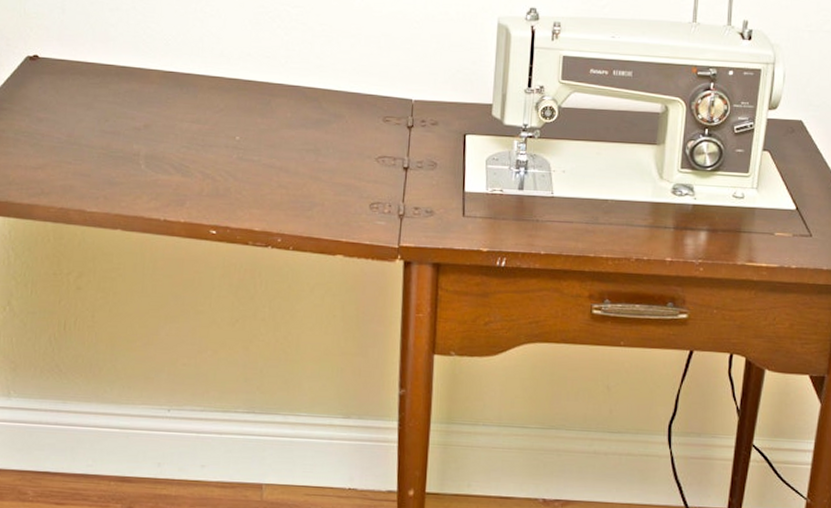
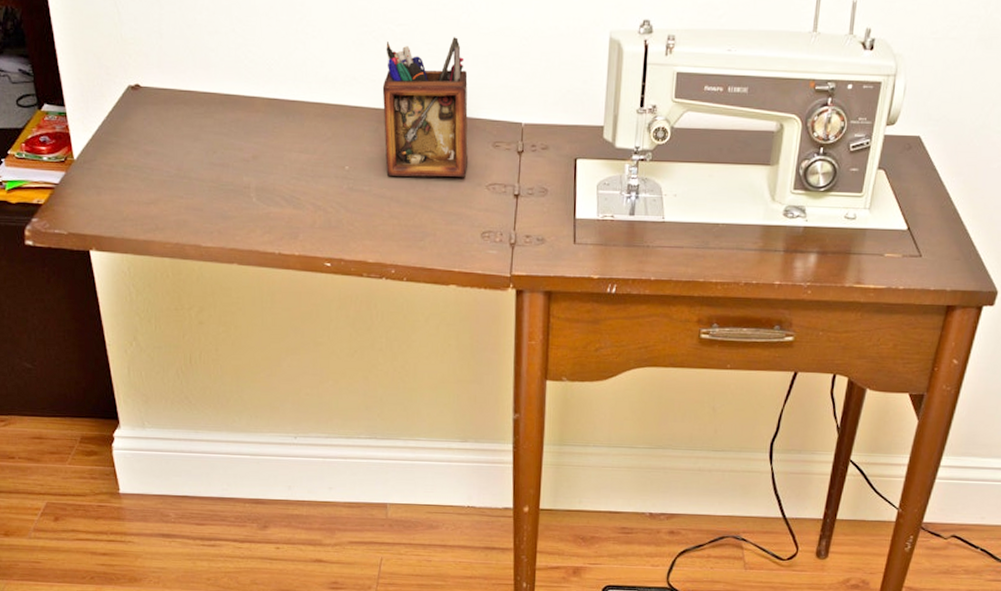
desk organizer: none [276,19,360,149] -> present [382,37,469,177]

